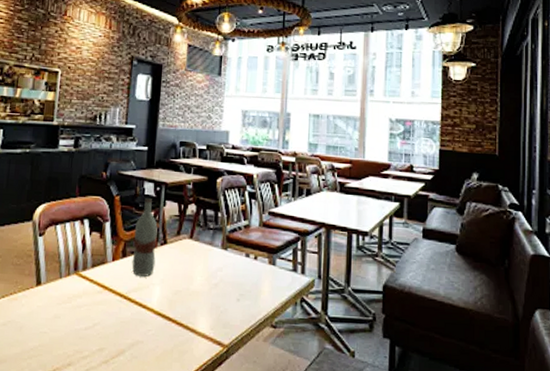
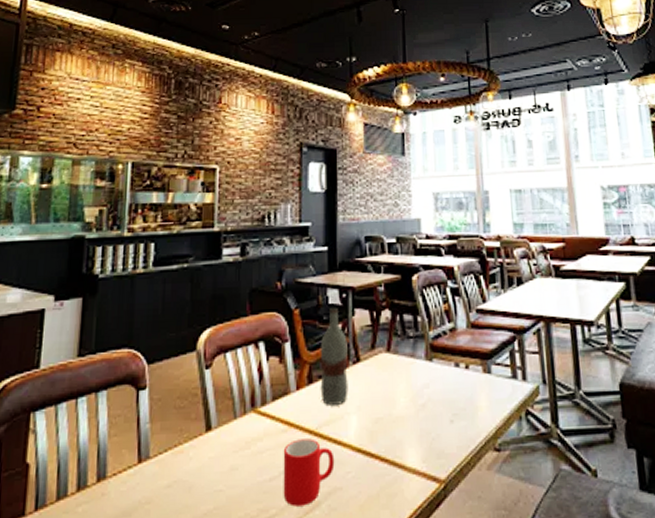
cup: none [95,300,139,352] -> present [283,438,335,507]

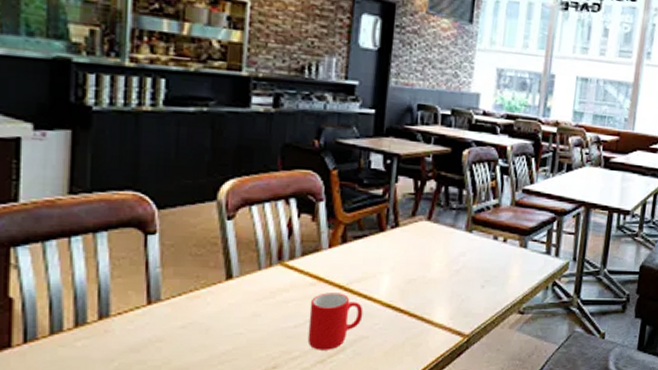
bottle: present [320,308,348,405] -> none [354,173,388,265]

